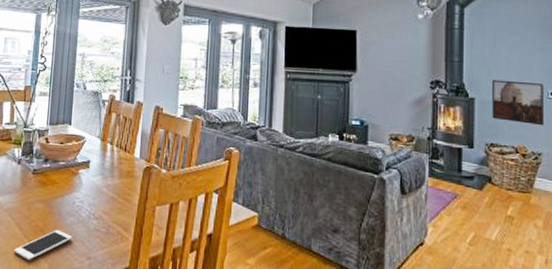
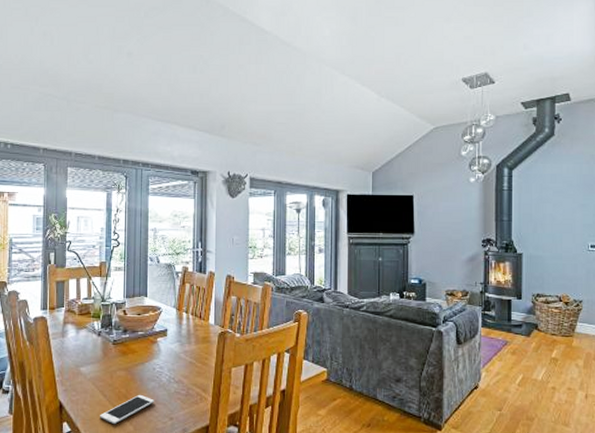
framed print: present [492,79,545,126] -> none [538,236,585,276]

